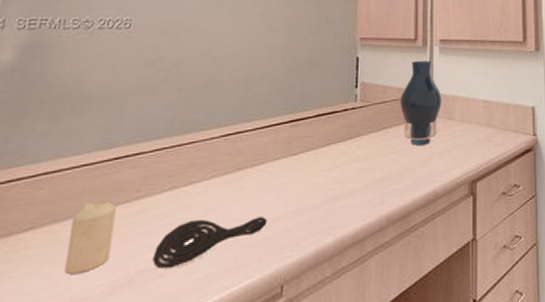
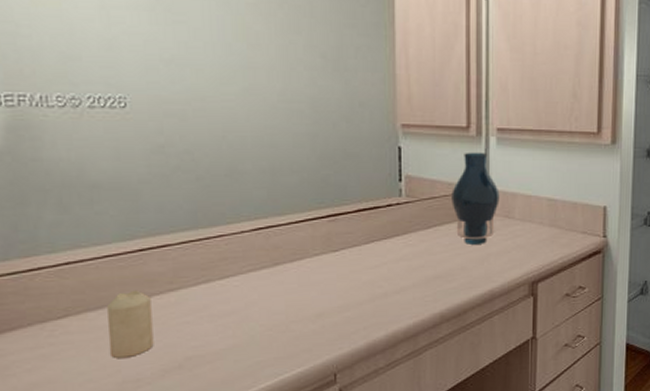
hairbrush: present [152,217,267,270] -> none [198,311,313,357]

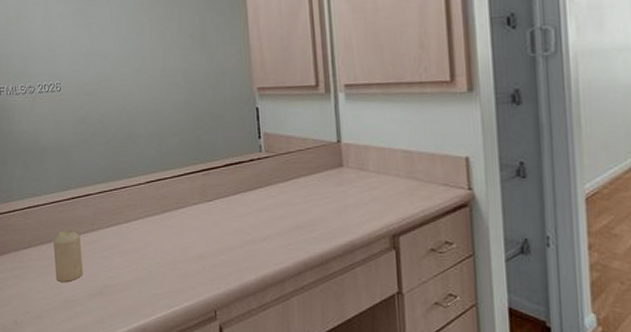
vase: present [452,152,500,244] -> none [306,108,353,196]

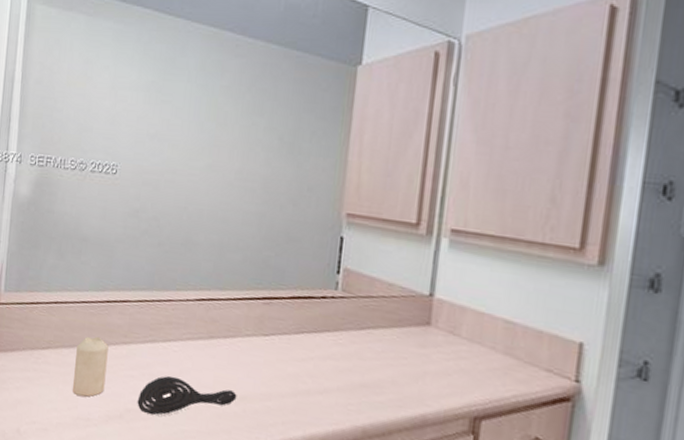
hairbrush: none [112,250,195,287] -> present [137,375,237,417]

